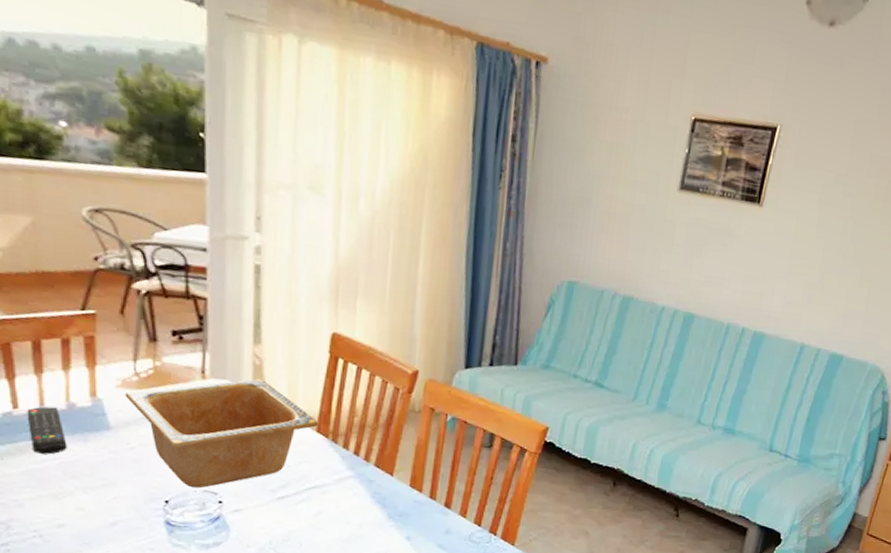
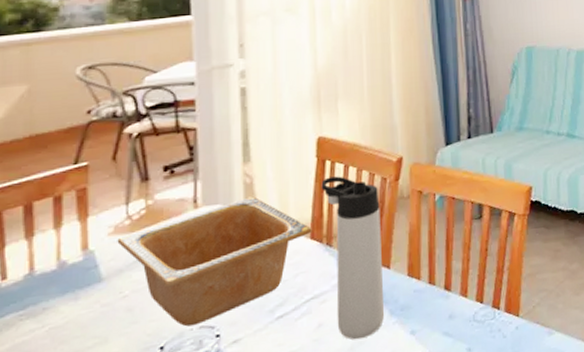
remote control: present [27,406,67,454] -> none [16,269,57,324]
thermos bottle: none [331,375,390,534] -> present [321,176,385,340]

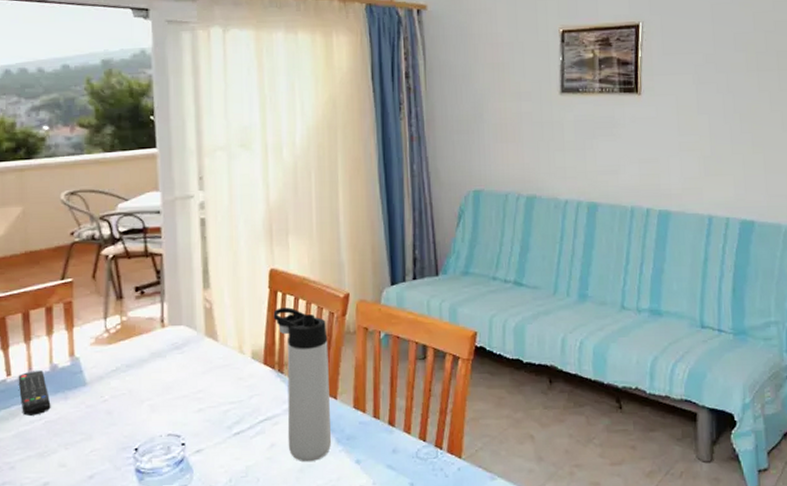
remote control: none [16,269,57,324] -> present [18,370,51,416]
serving bowl: present [117,196,312,327] -> none [98,320,265,433]

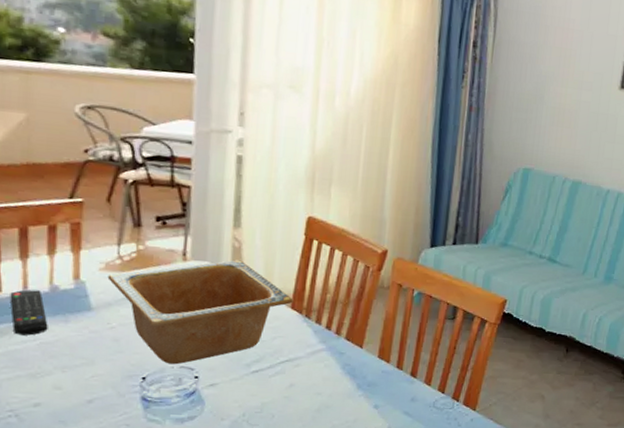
serving bowl: none [98,320,265,433] -> present [107,259,293,365]
thermos bottle: present [273,307,332,462] -> none [306,255,361,404]

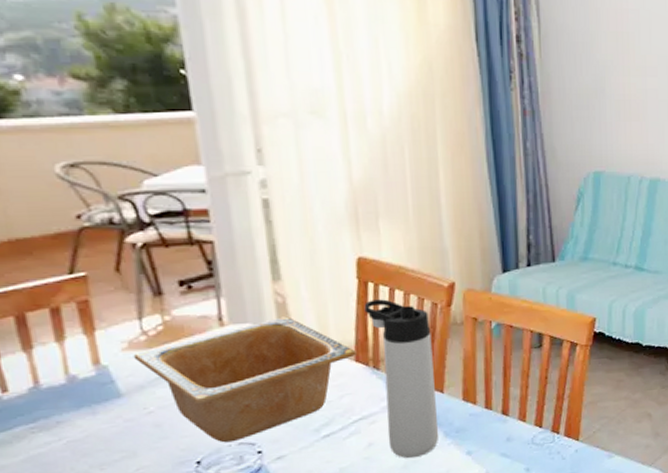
remote control: present [10,290,48,336] -> none [19,383,74,437]
thermos bottle: none [306,255,361,404] -> present [364,299,439,459]

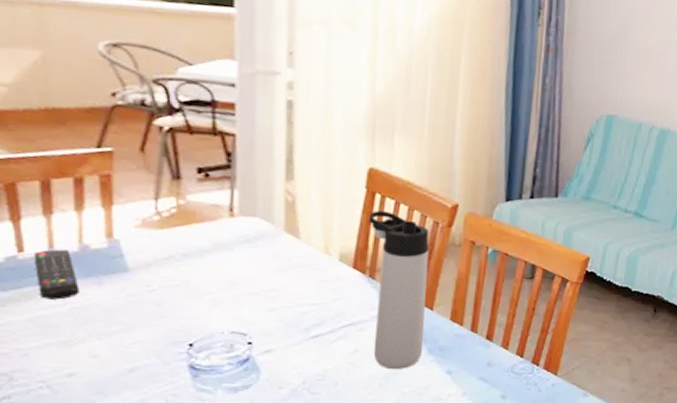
remote control: none [19,383,74,437] -> present [34,249,80,300]
serving bowl: present [133,316,357,443] -> none [145,215,355,330]

